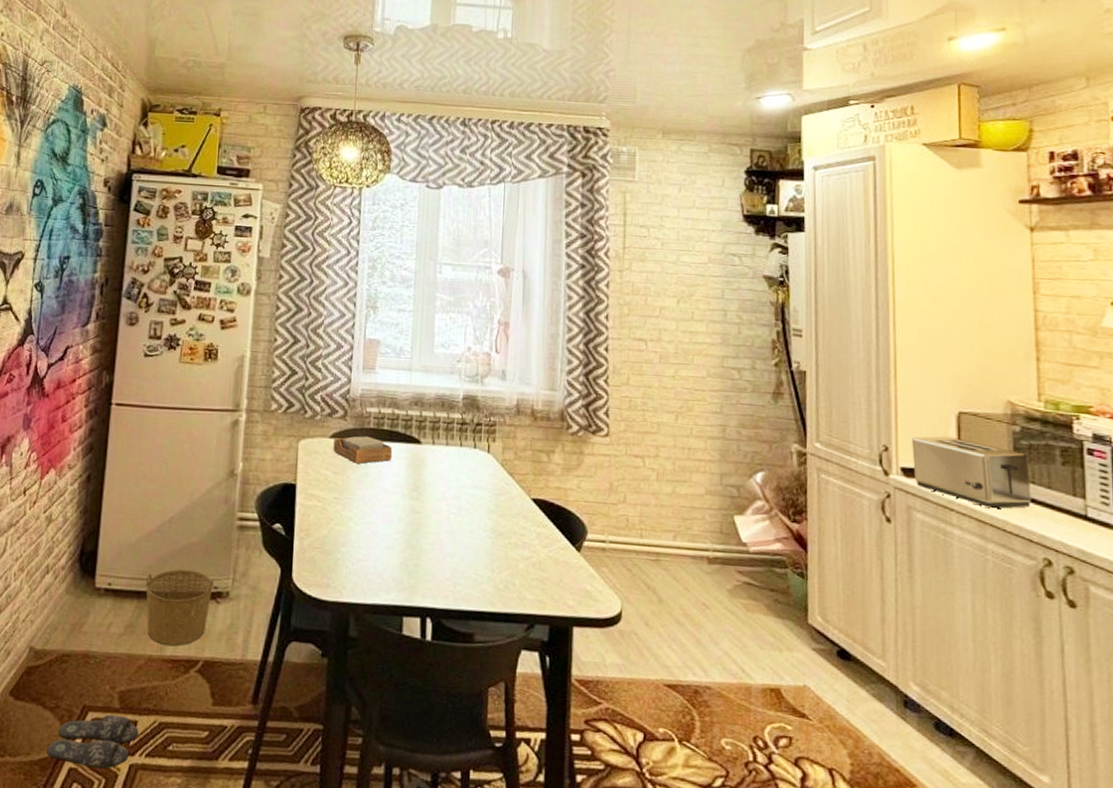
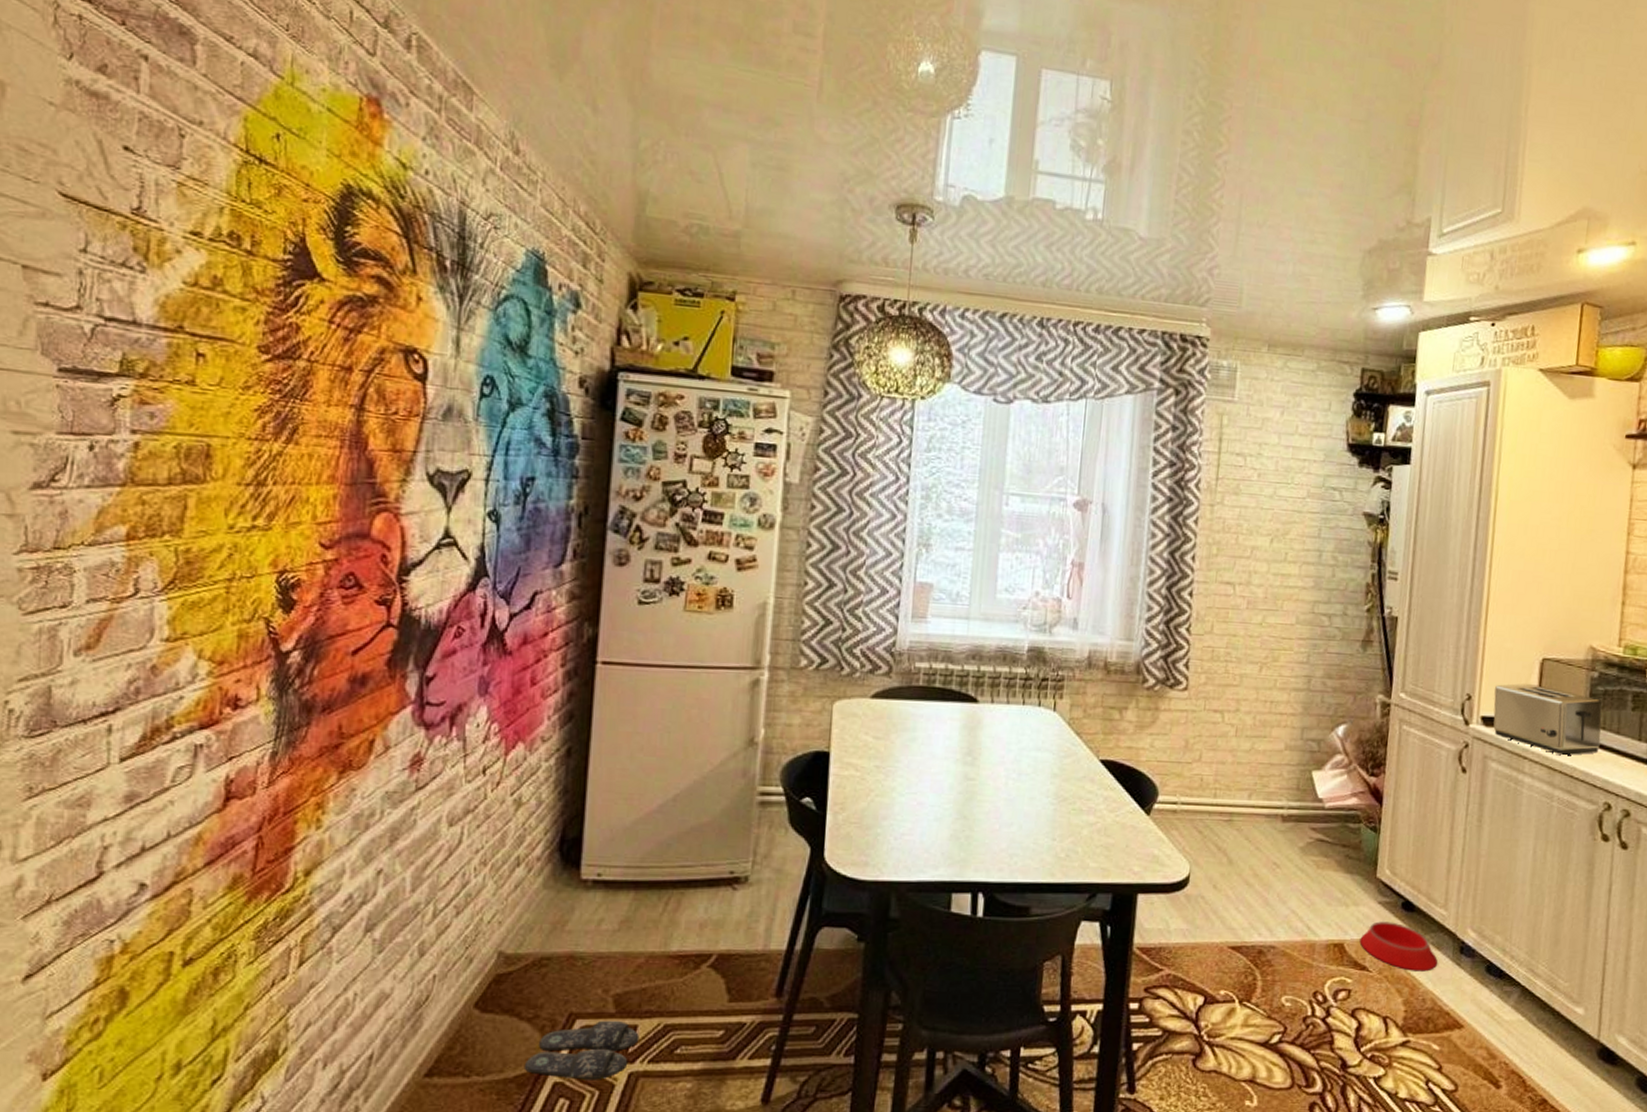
basket: present [145,569,214,646] -> none [644,854,729,940]
napkin holder: present [333,436,393,464] -> none [874,695,945,727]
pet bowl: none [796,667,881,724] -> present [1359,920,1438,972]

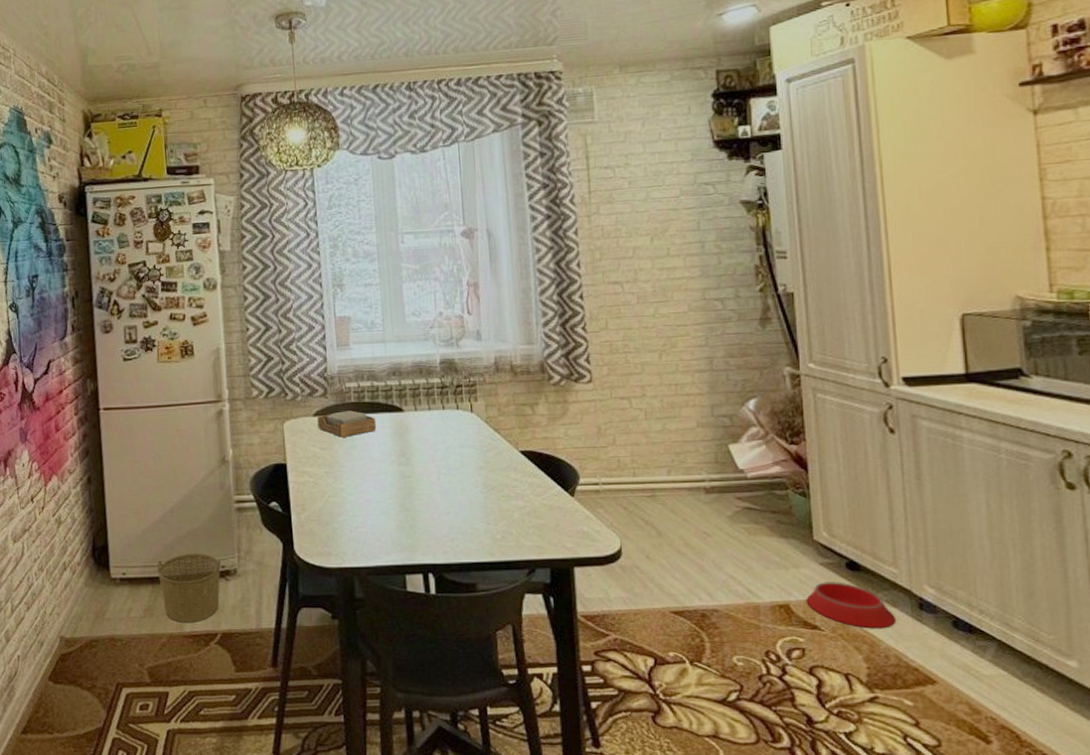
slippers: present [525,1020,639,1080] -> none [90,688,171,736]
basket: none [644,854,729,940] -> present [157,554,221,623]
napkin holder: none [874,695,945,727] -> present [317,410,377,437]
toaster: present [1493,683,1602,756] -> none [913,339,1046,408]

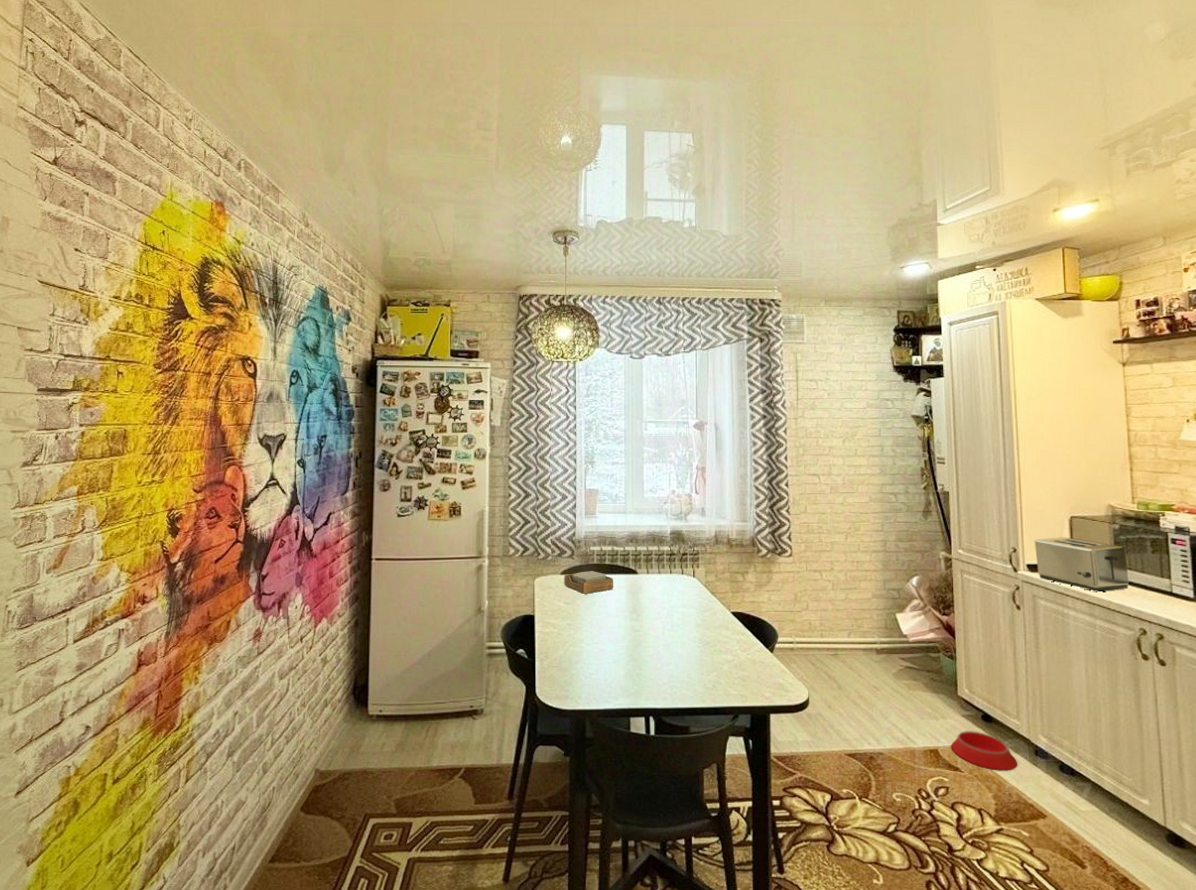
basket: present [157,554,221,623] -> none [411,694,469,757]
toaster: none [913,339,1046,408] -> present [1035,536,1129,592]

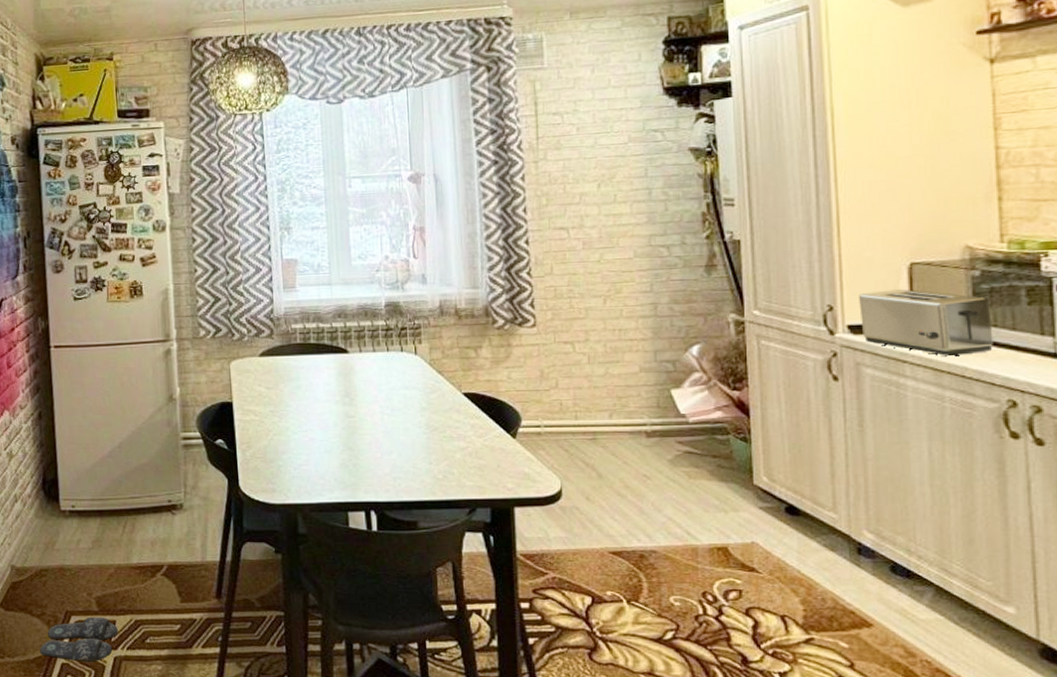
slippers: none [337,819,414,864] -> present [40,616,118,662]
napkin holder: present [564,571,614,594] -> none [263,351,322,377]
pet bowl: present [951,730,1017,771] -> none [744,524,833,572]

